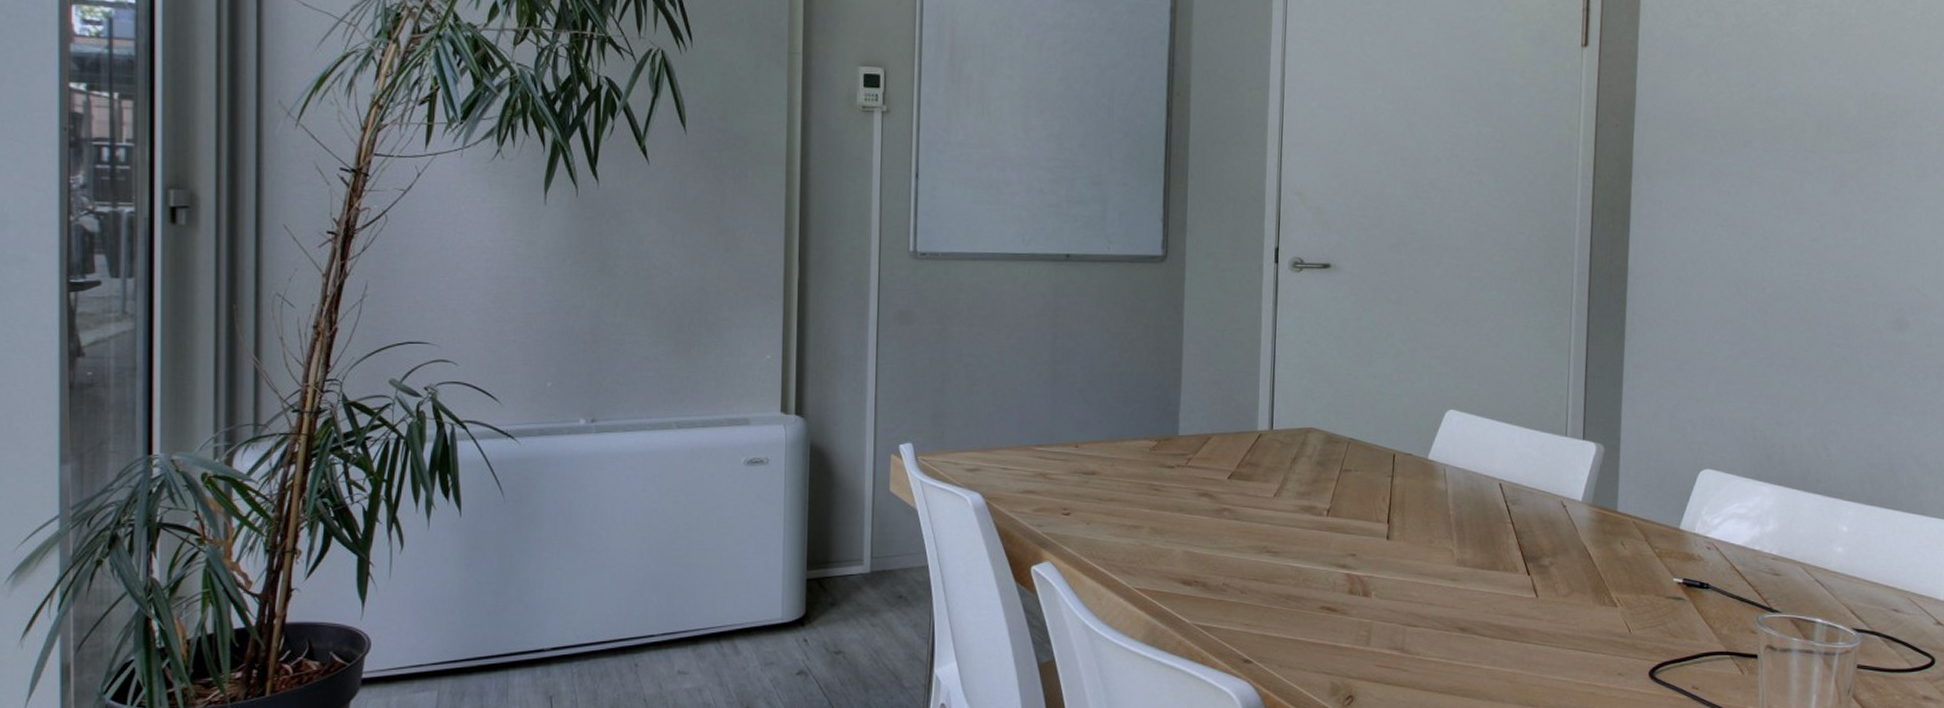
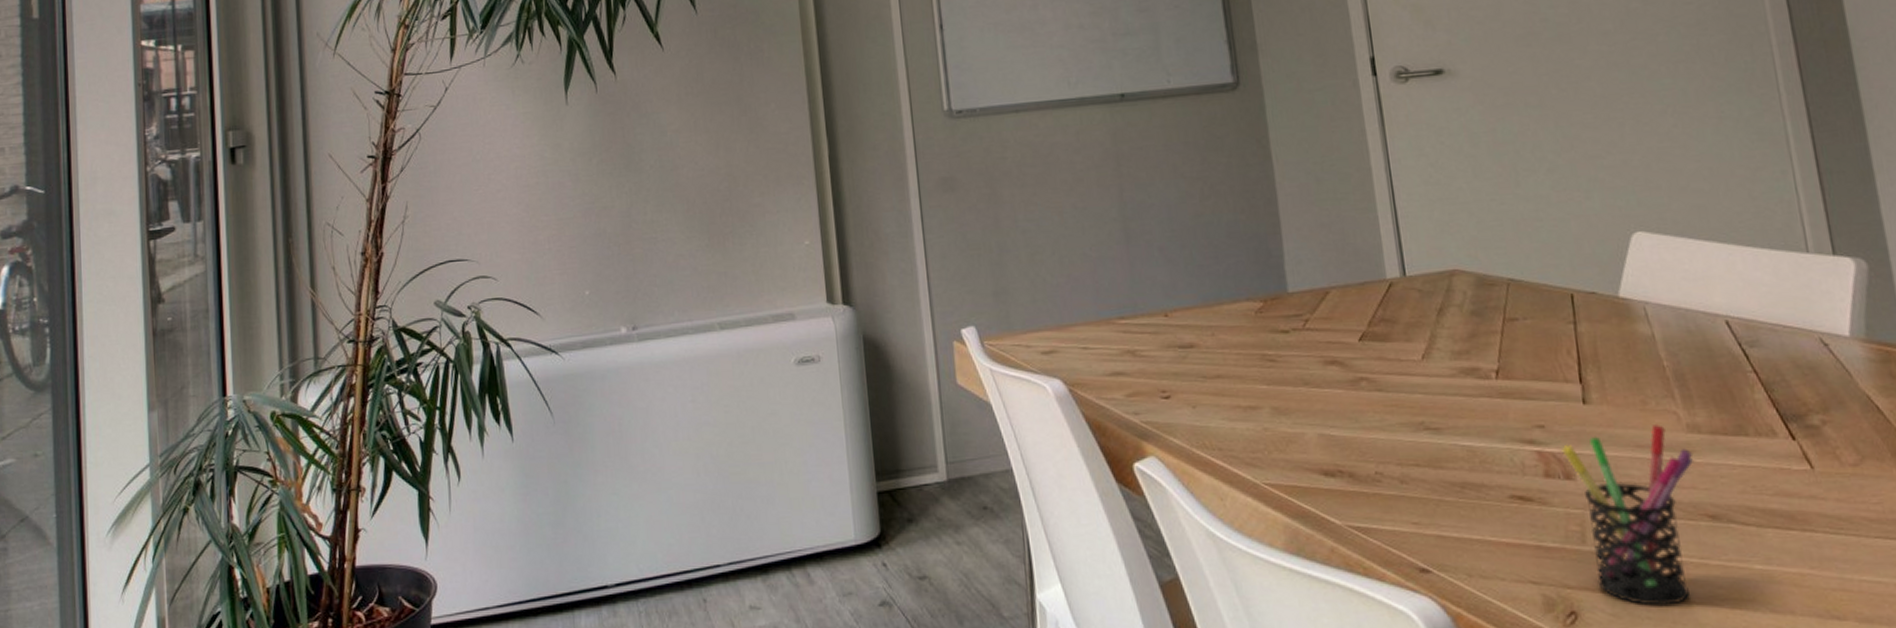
pen holder: none [1365,557,1458,694] -> present [1562,423,1694,607]

